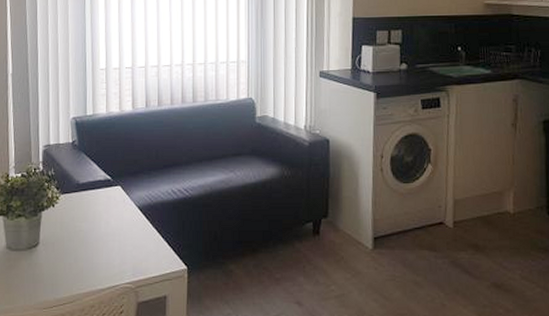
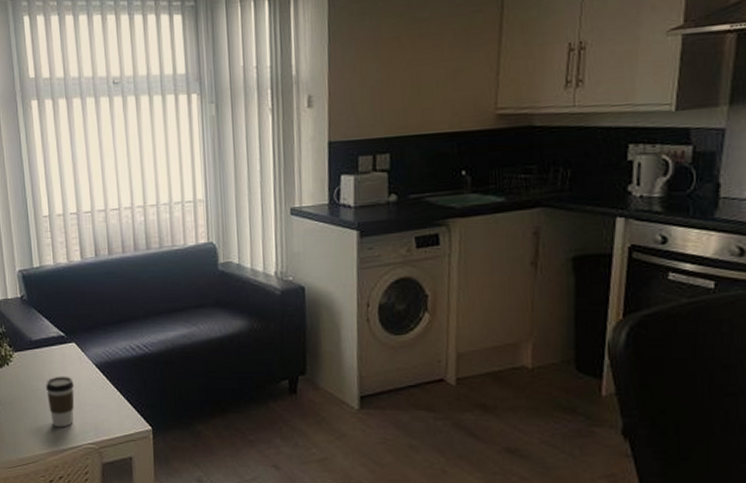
coffee cup: none [89,217,116,268] -> present [46,376,75,428]

